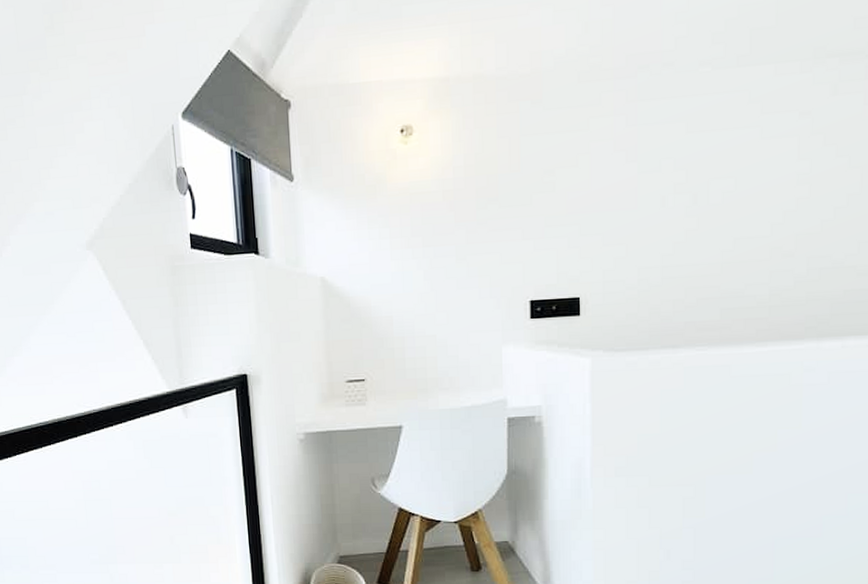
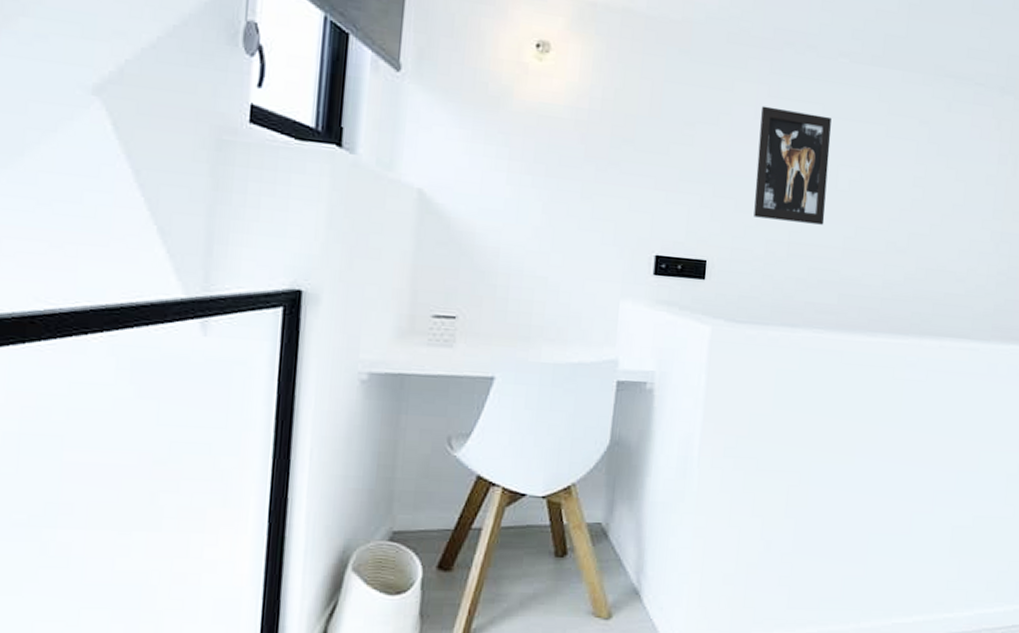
wall art: none [619,132,699,248] -> present [754,105,831,225]

